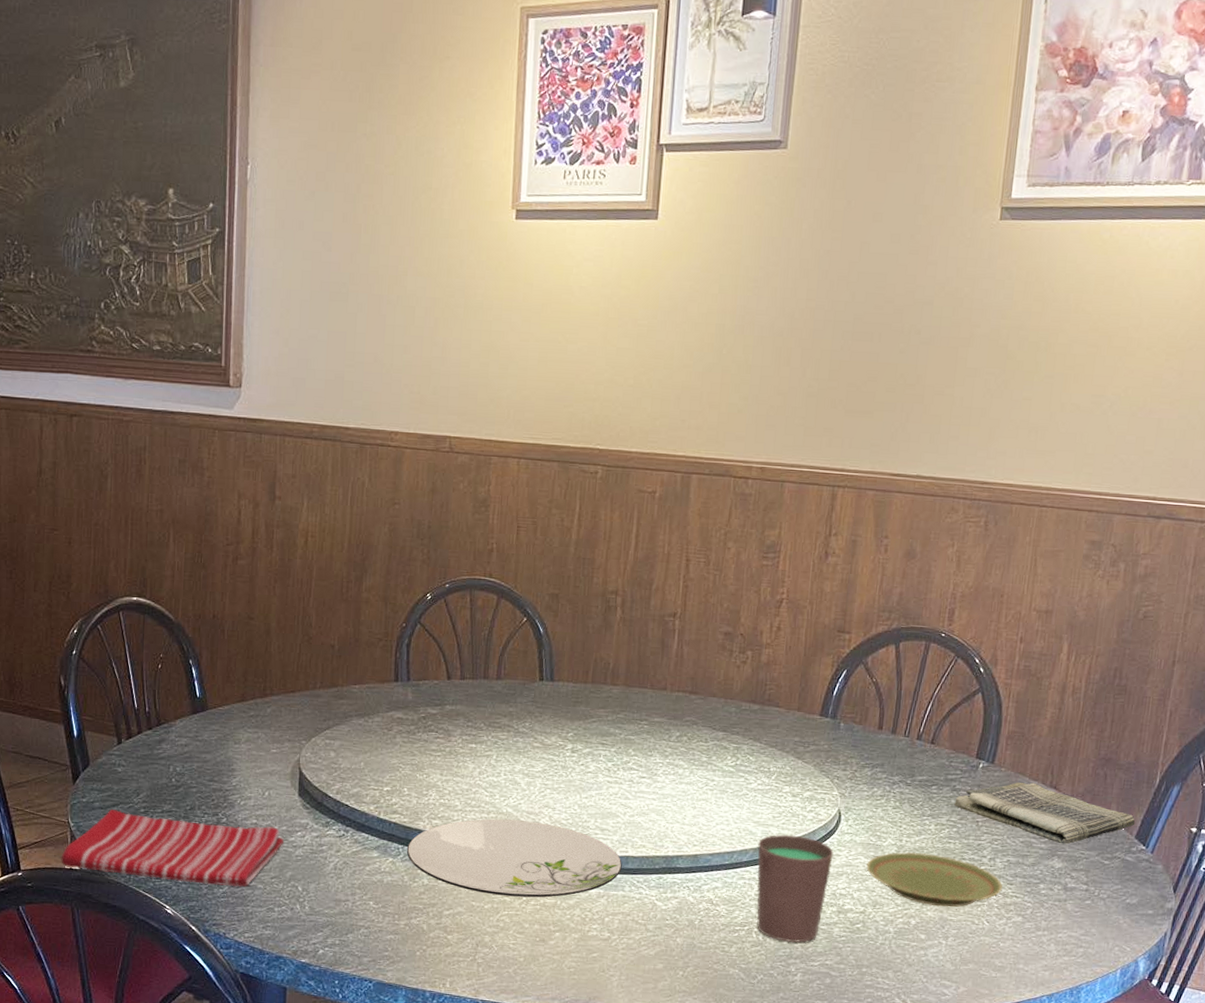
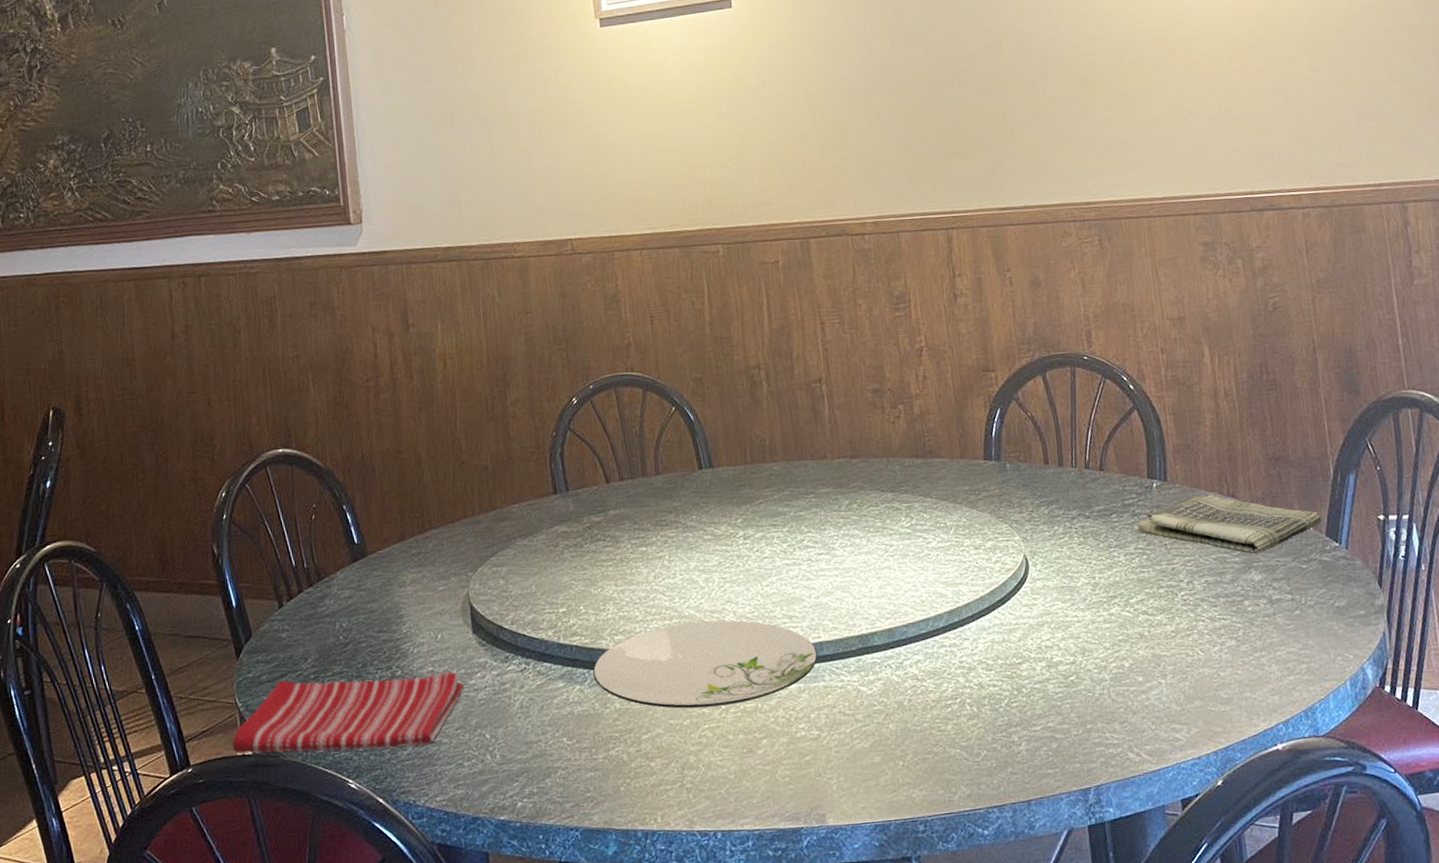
cup: present [756,834,834,943] -> none [951,590,1033,709]
plate: present [866,852,1003,907] -> none [1065,587,1208,644]

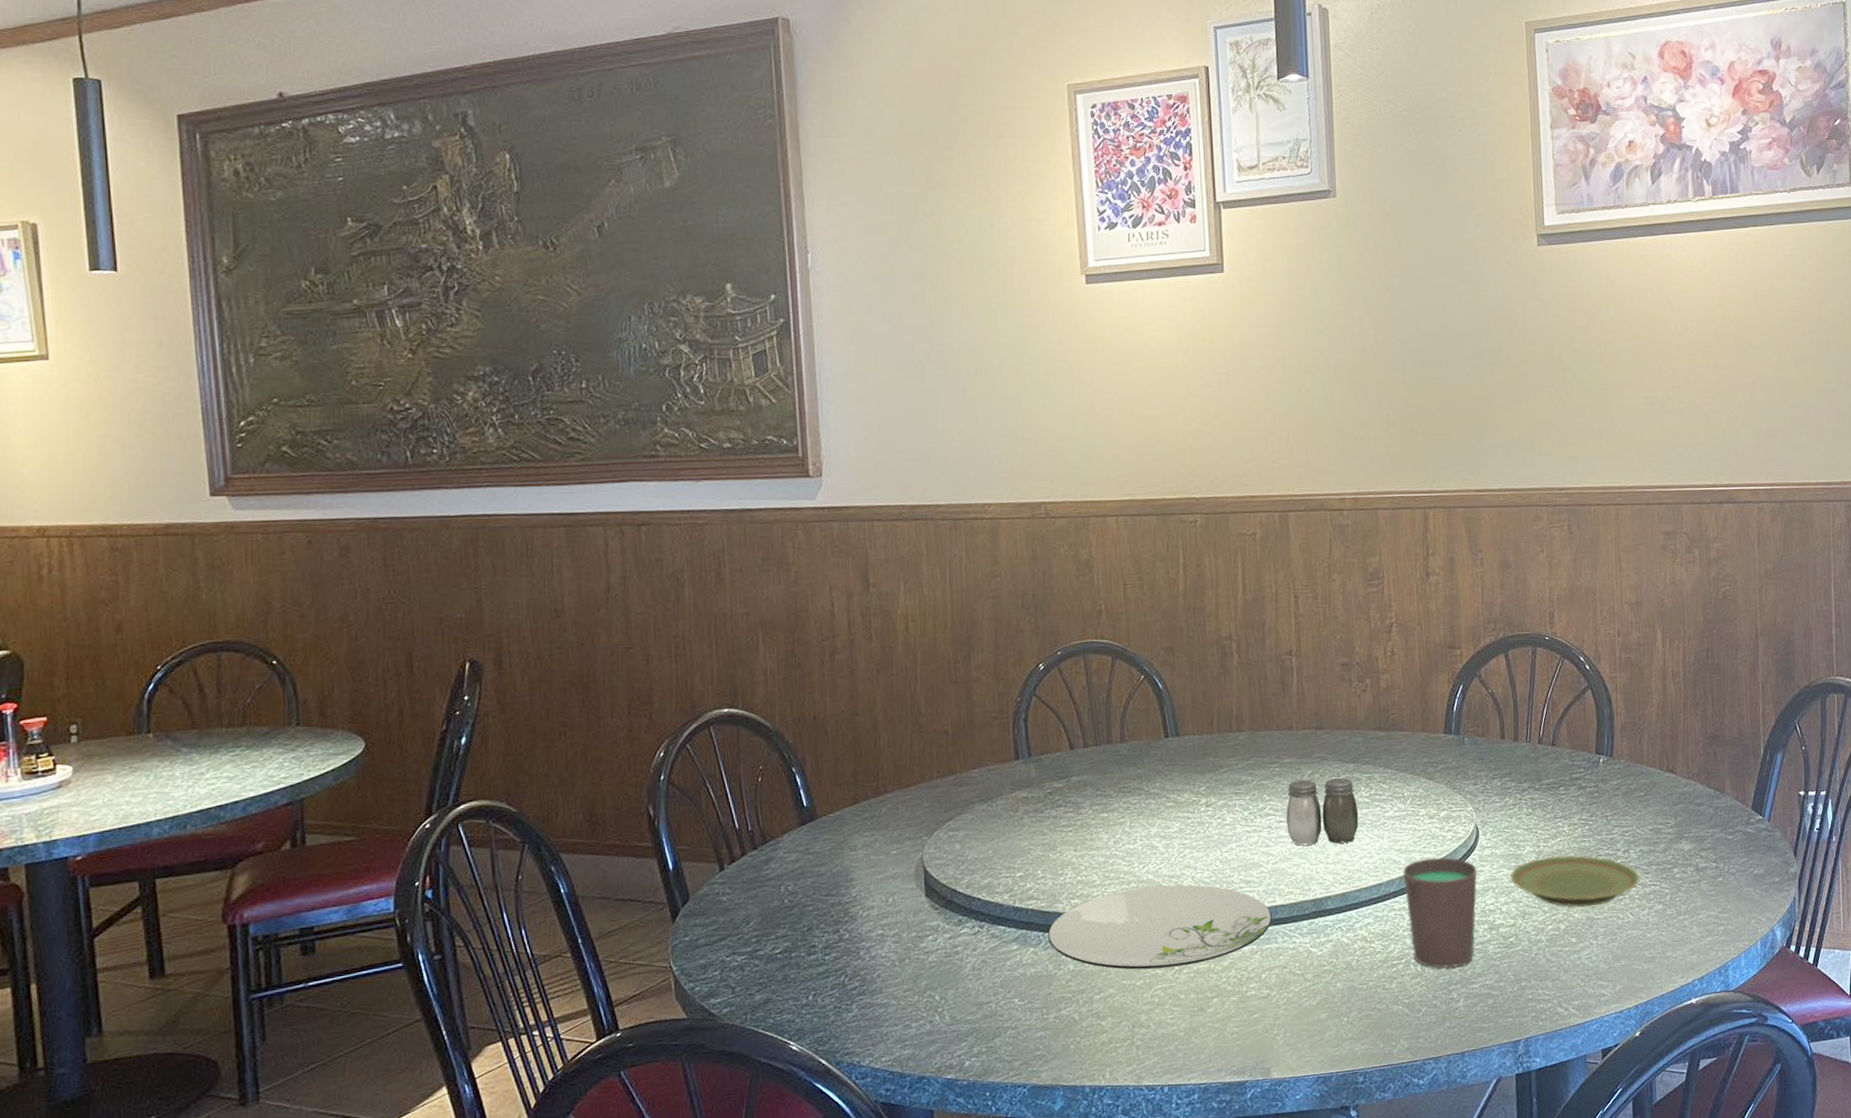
dish towel: present [232,672,464,754] -> none [665,935,914,1018]
salt and pepper shaker: none [825,507,901,579] -> present [1286,777,1359,846]
cup: none [951,590,1033,709] -> present [1403,857,1477,968]
plate: none [1065,587,1208,644] -> present [1510,855,1640,908]
dish towel: present [1137,494,1322,555] -> none [1582,770,1749,826]

